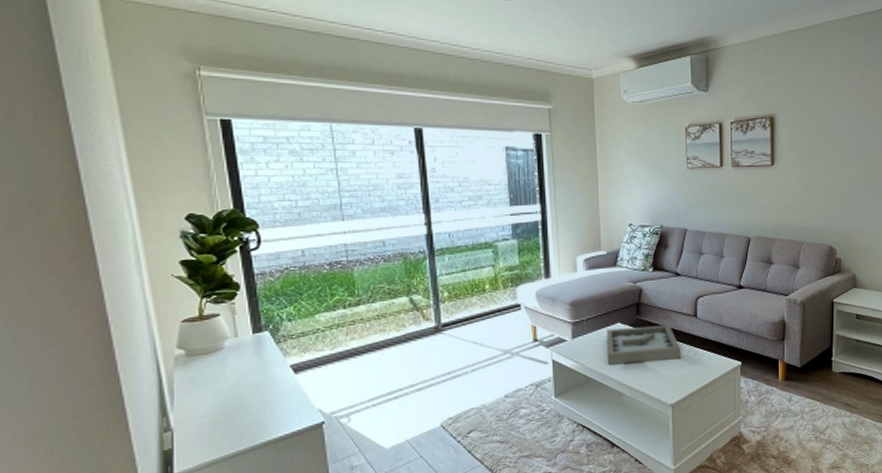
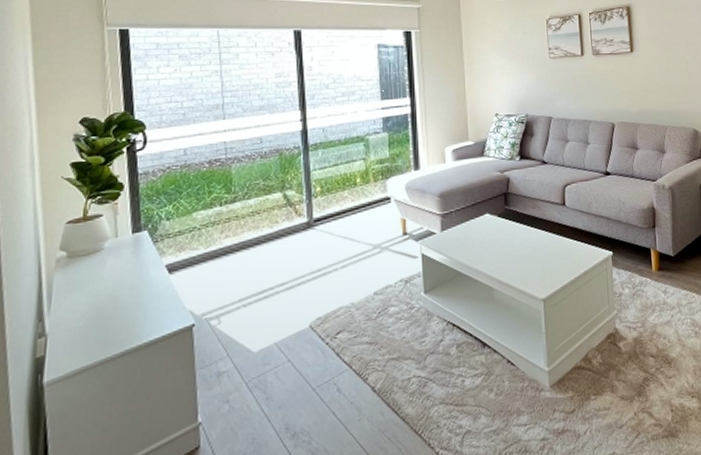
decorative tray: present [606,325,680,365] -> none [475,214,550,258]

